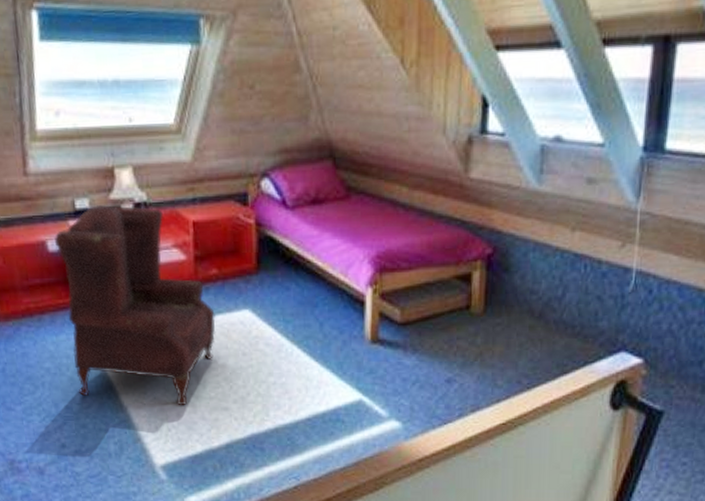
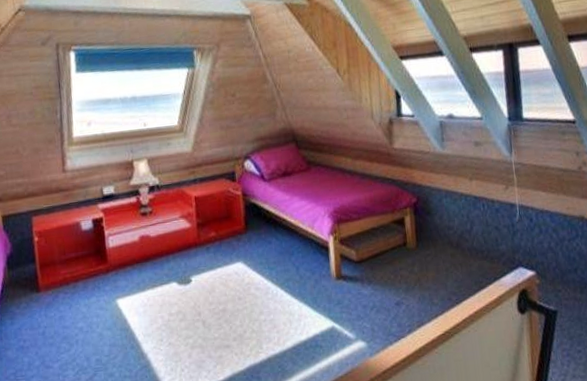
armchair: present [53,205,216,406] -> none [86,189,217,348]

